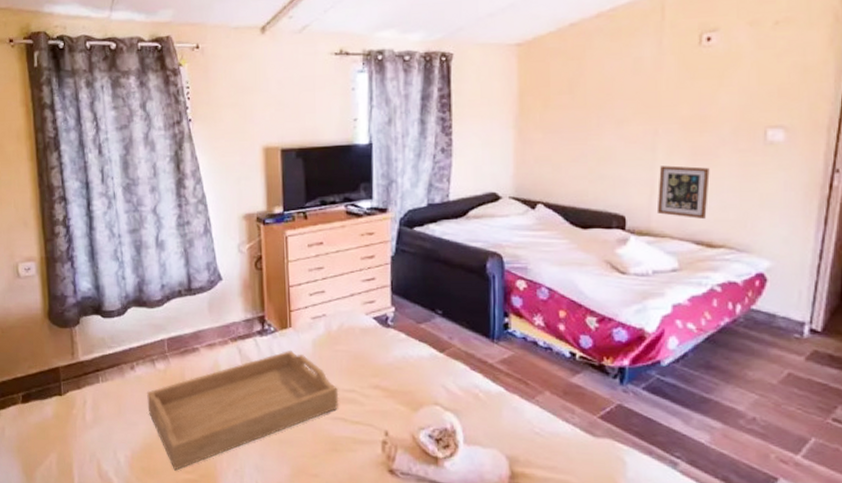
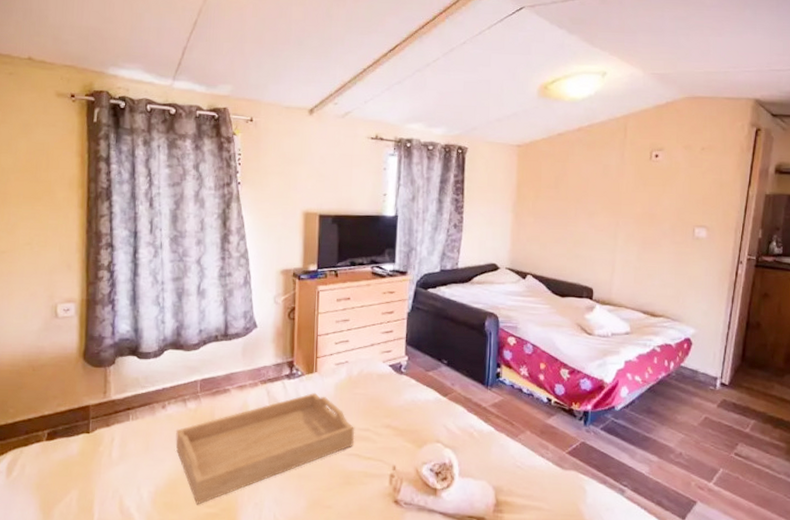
picture frame: present [656,165,710,220] -> none [616,250,655,295]

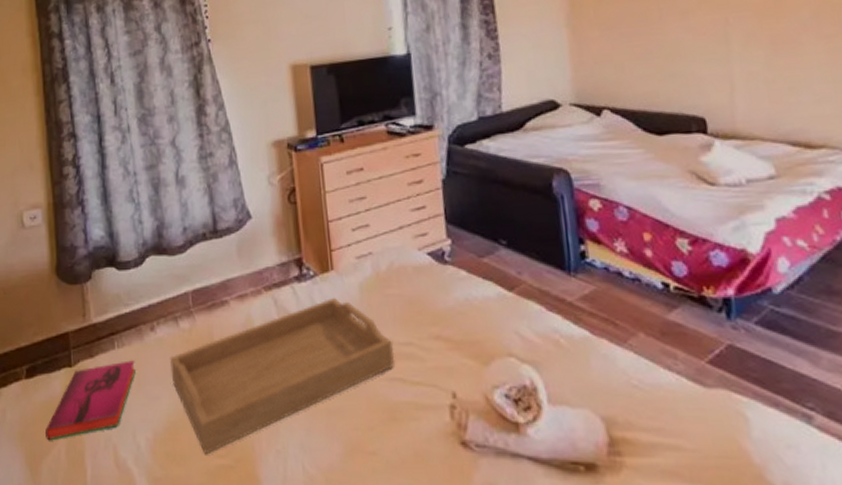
hardback book: none [60,430,146,491] -> present [45,360,136,441]

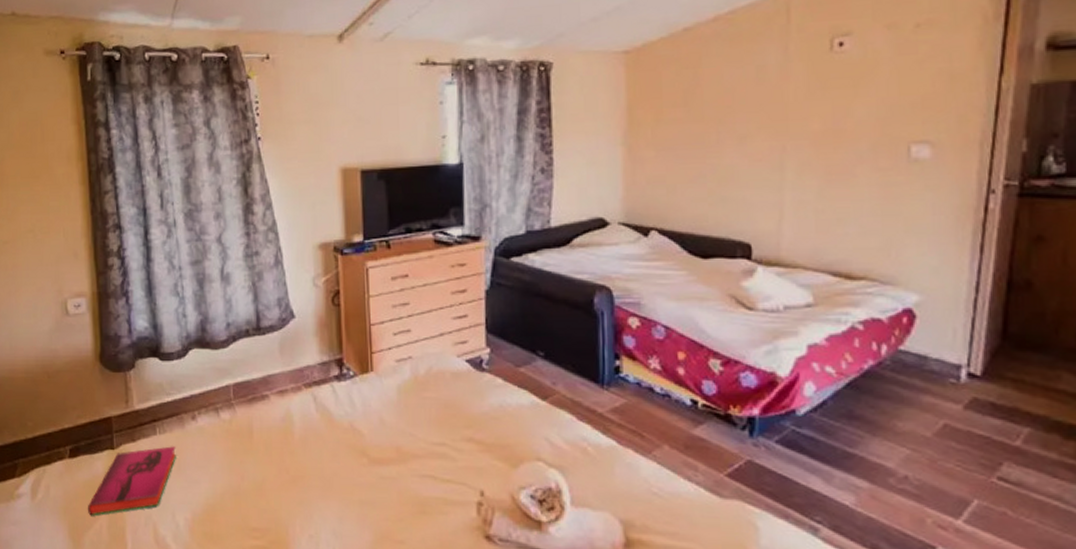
serving tray: present [170,298,395,455] -> none [210,398,428,536]

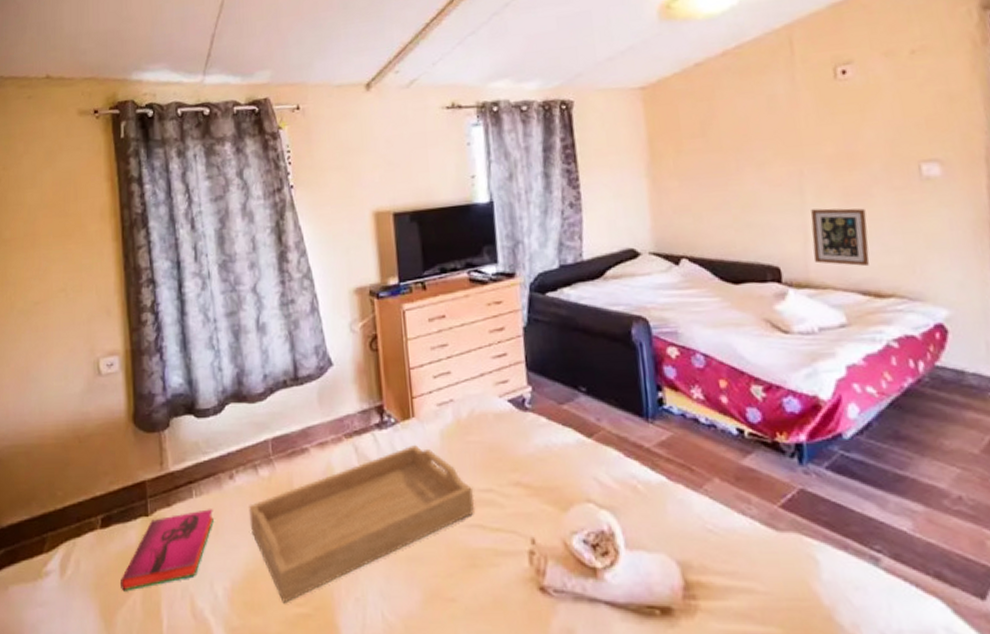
serving tray: none [210,398,428,536] -> present [249,445,475,604]
picture frame: none [786,186,847,248] -> present [810,208,870,267]

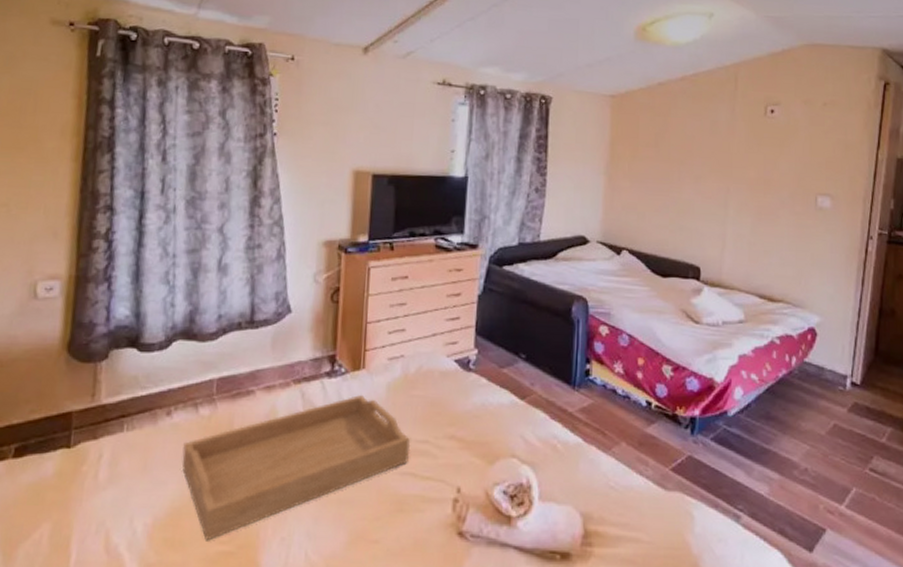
hardback book: present [121,509,214,592] -> none [27,444,144,525]
picture frame: present [810,208,870,267] -> none [727,222,772,275]

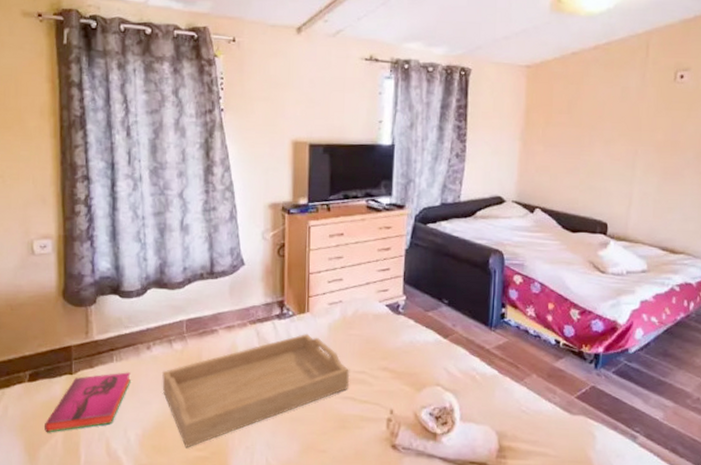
hardback book: none [27,444,144,525] -> present [45,372,131,433]

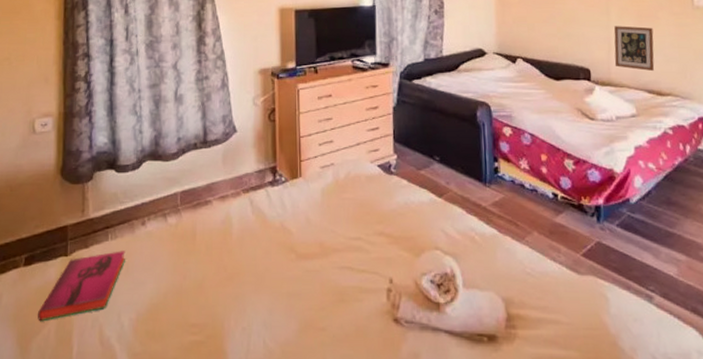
serving tray: present [162,334,350,448] -> none [156,200,346,332]
picture frame: none [632,181,676,230] -> present [614,26,655,72]

